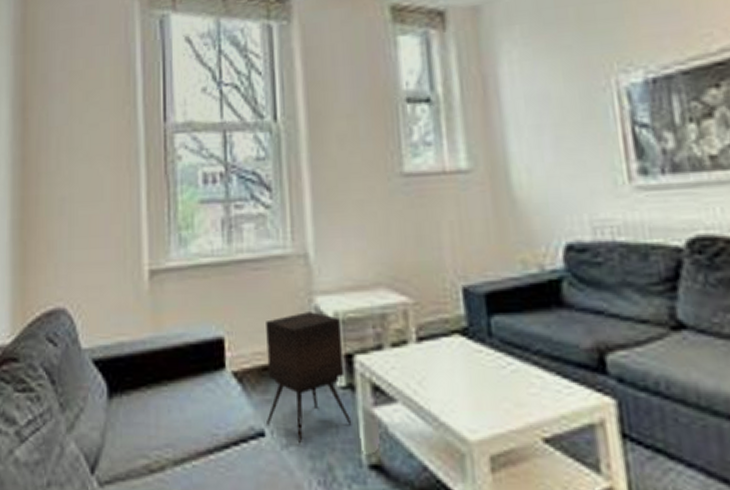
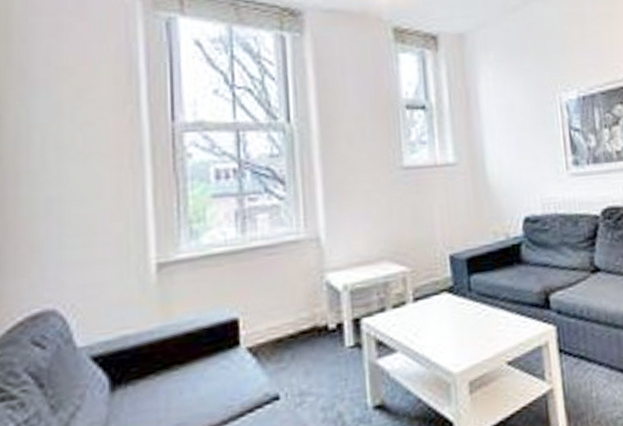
side table: present [266,312,352,444] -> none [280,286,359,401]

